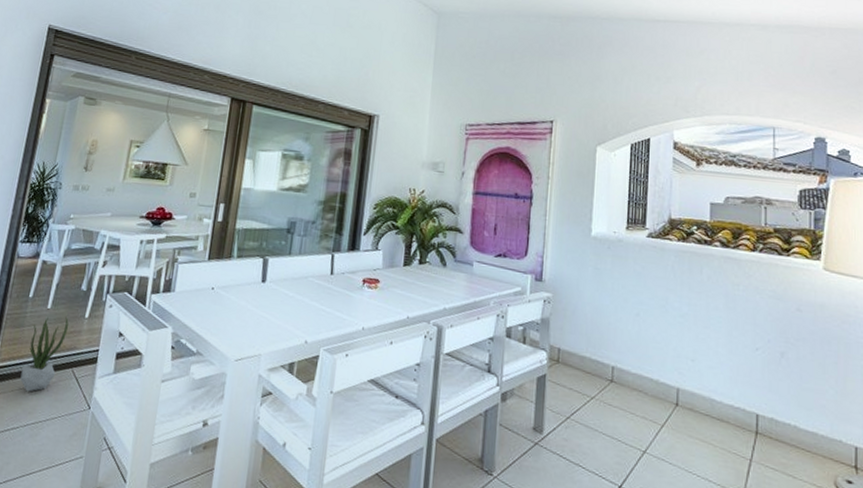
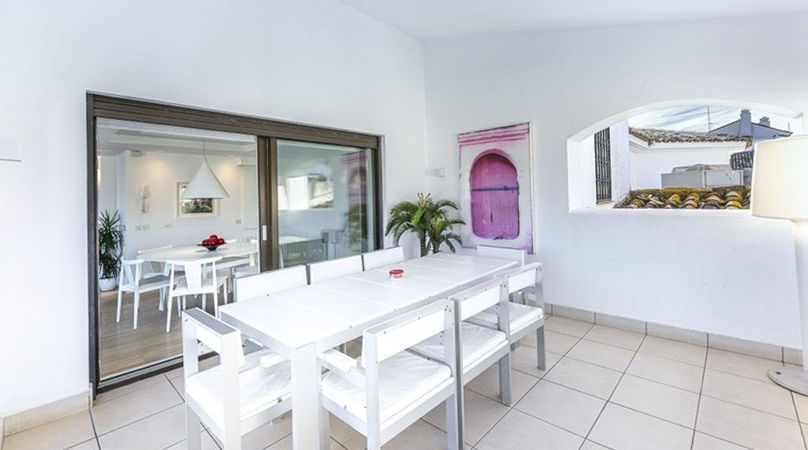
potted plant: present [20,316,69,392] -> none [123,333,154,396]

